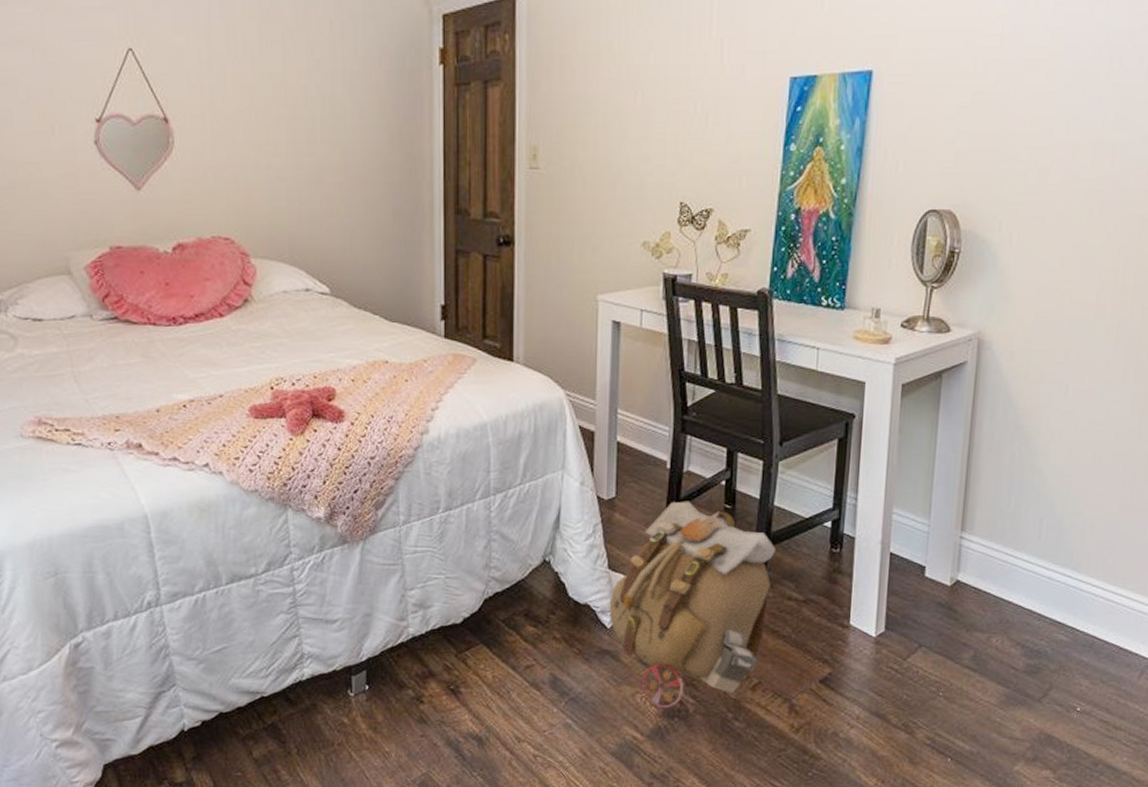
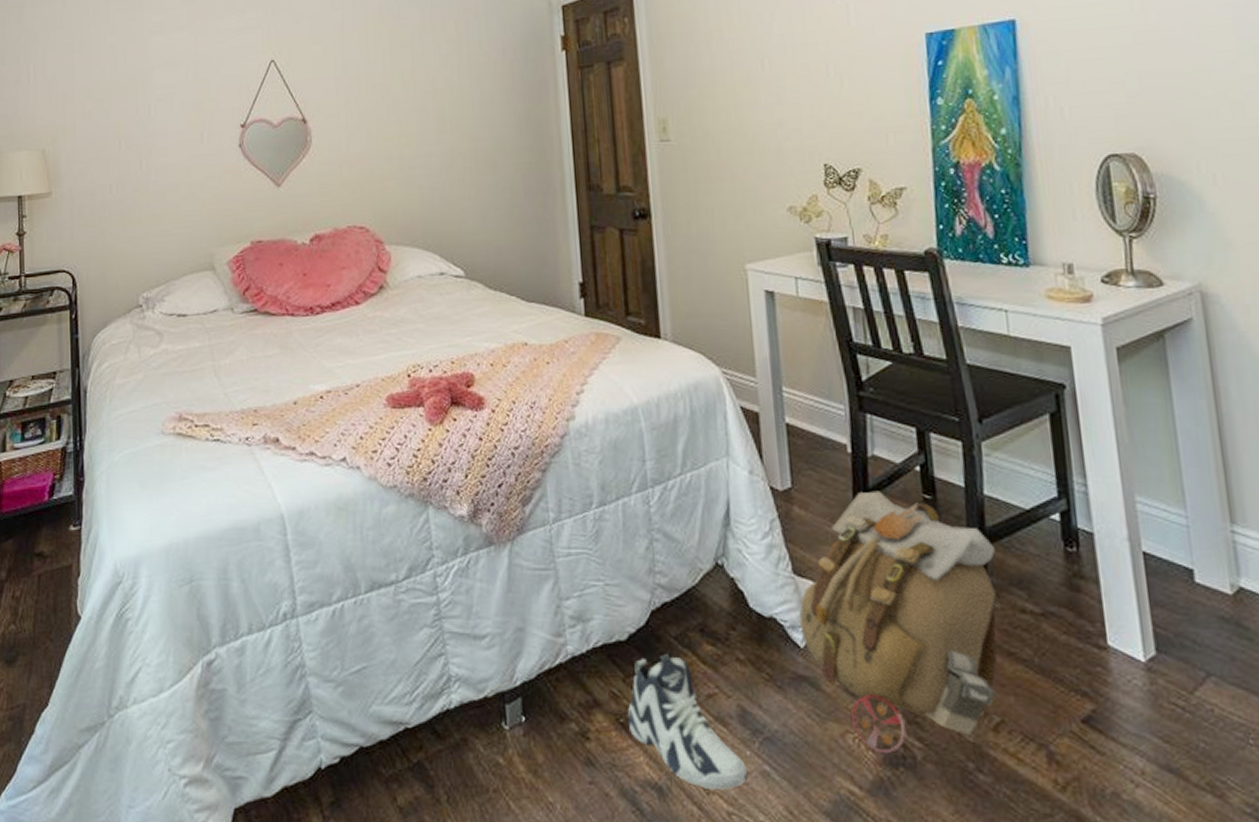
sneaker: none [457,634,554,739] -> present [627,654,748,791]

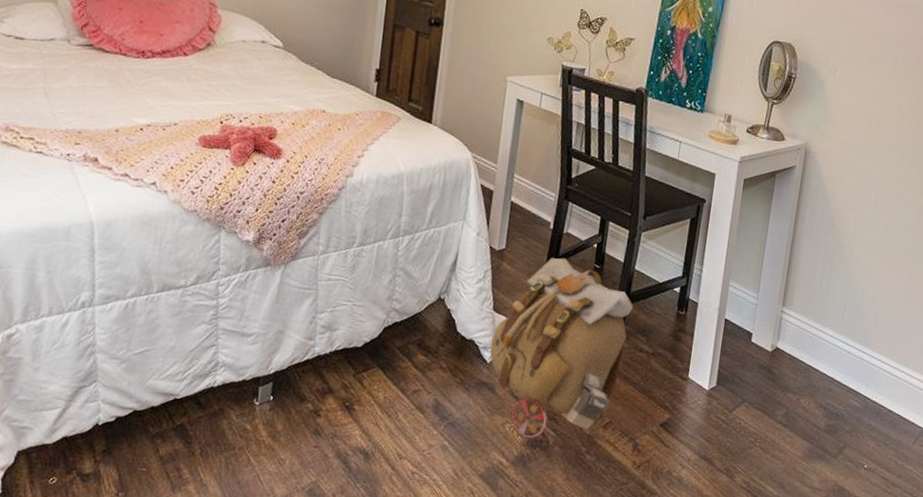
sneaker: present [627,654,748,791] -> none [351,359,432,457]

